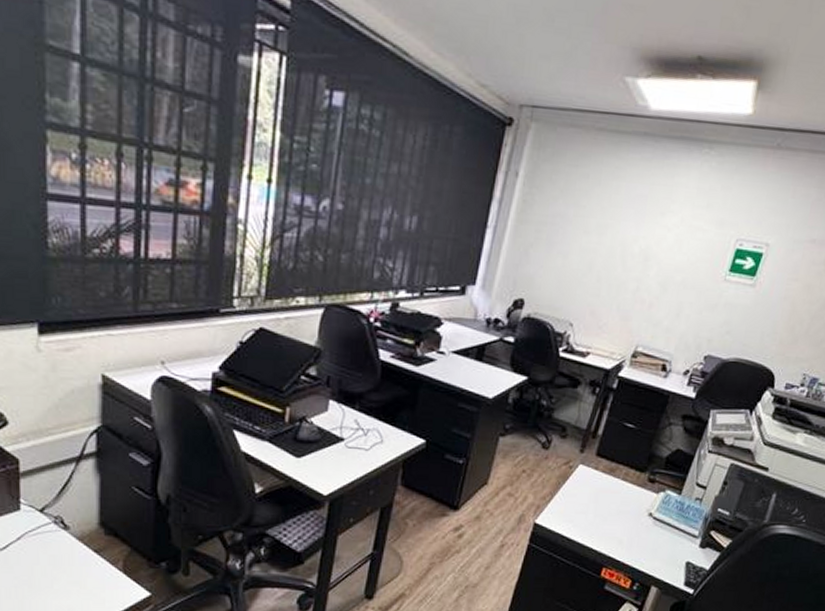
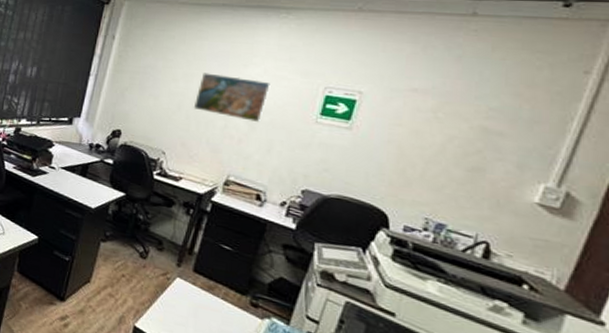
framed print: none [605,223,686,282] -> present [193,72,271,122]

